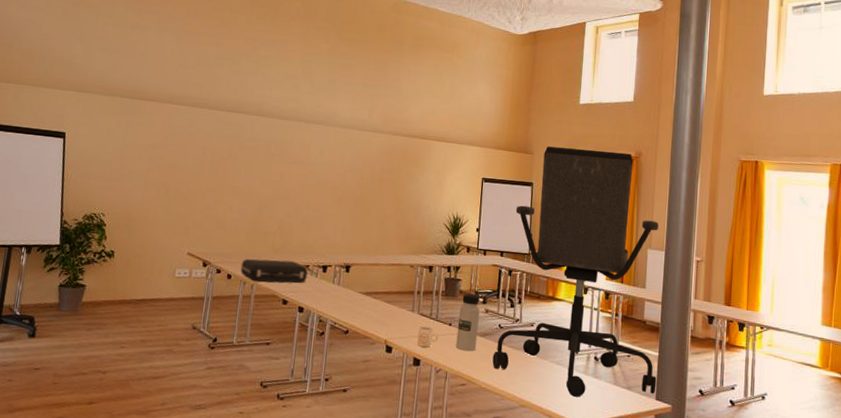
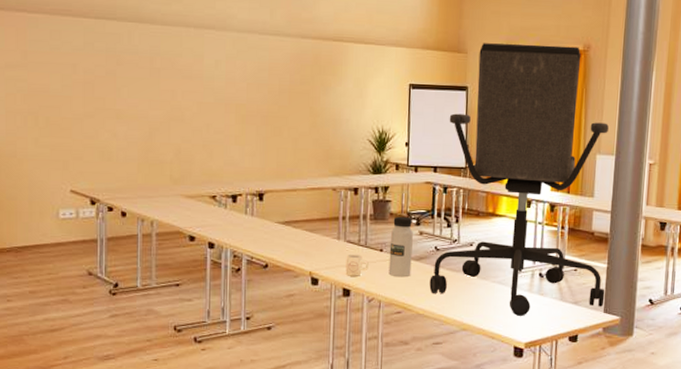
briefcase: present [240,259,308,283] -> none [136,192,215,218]

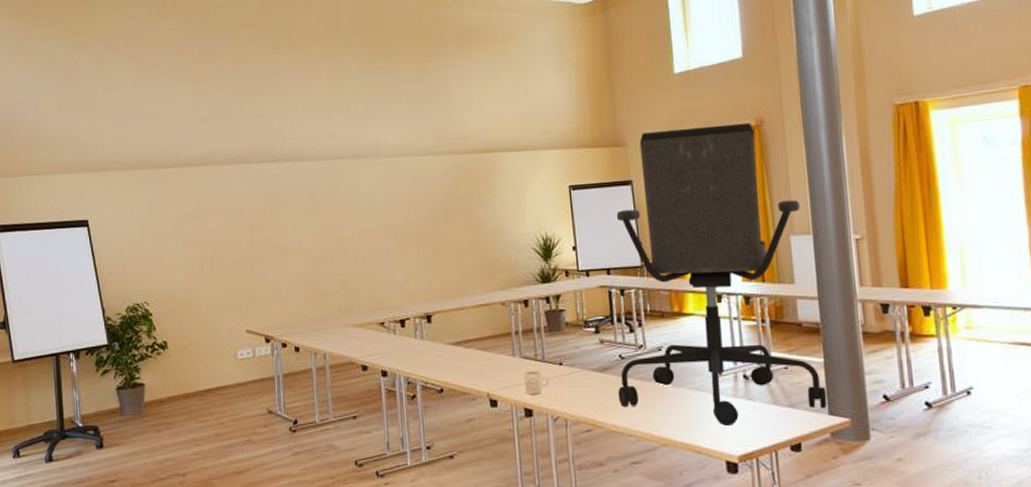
water bottle: present [388,216,413,278] -> none [568,325,597,392]

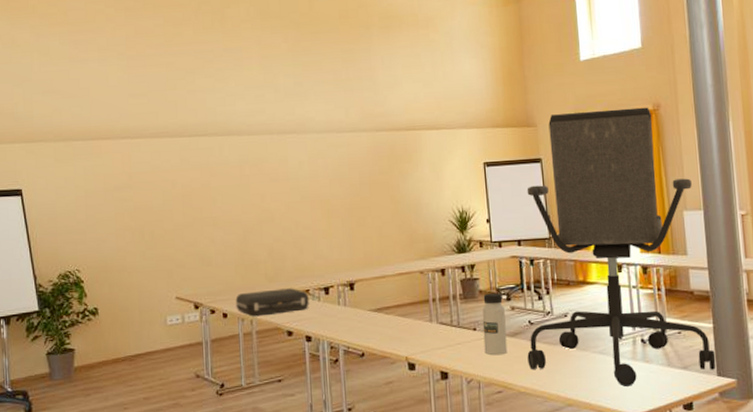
briefcase: none [307,320,384,351] -> present [235,288,309,317]
mug: present [524,370,549,395] -> none [440,335,464,358]
water bottle: none [568,325,597,392] -> present [482,292,508,356]

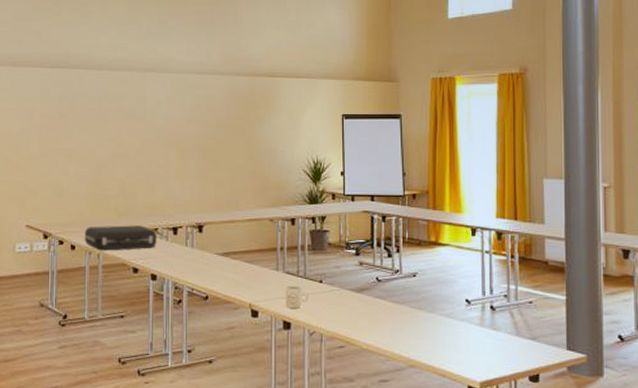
mug: none [440,335,464,358] -> present [285,285,308,309]
water bottle: present [482,292,508,356] -> none [329,246,353,310]
office chair: present [527,107,716,386] -> none [372,70,566,352]

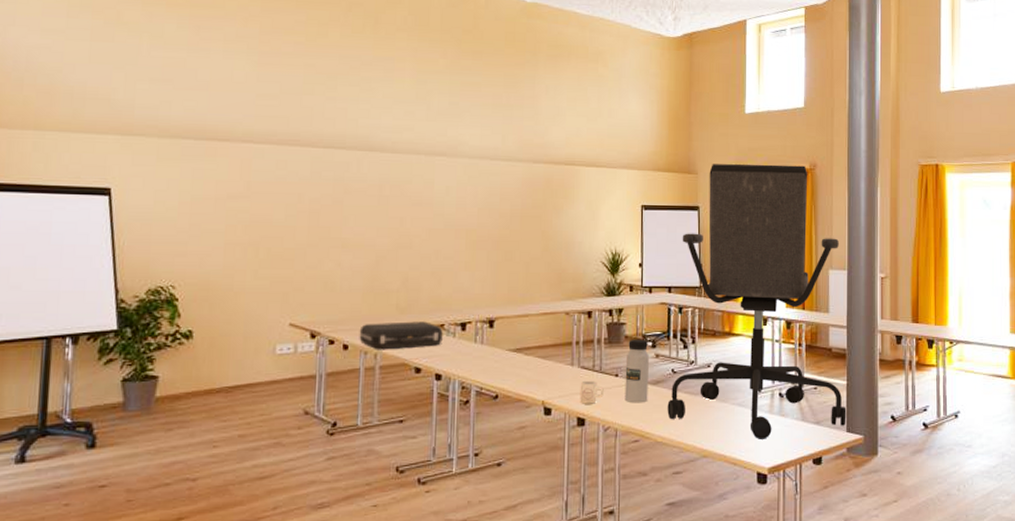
water bottle: none [329,246,353,310] -> present [625,339,649,403]
office chair: none [372,70,566,352] -> present [667,163,846,439]

